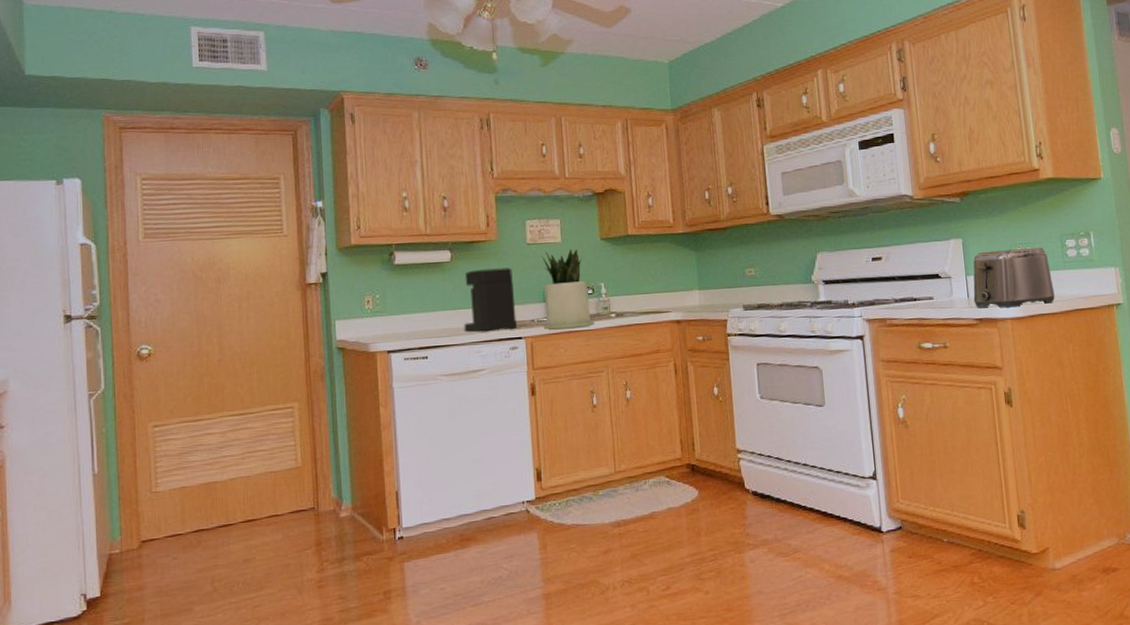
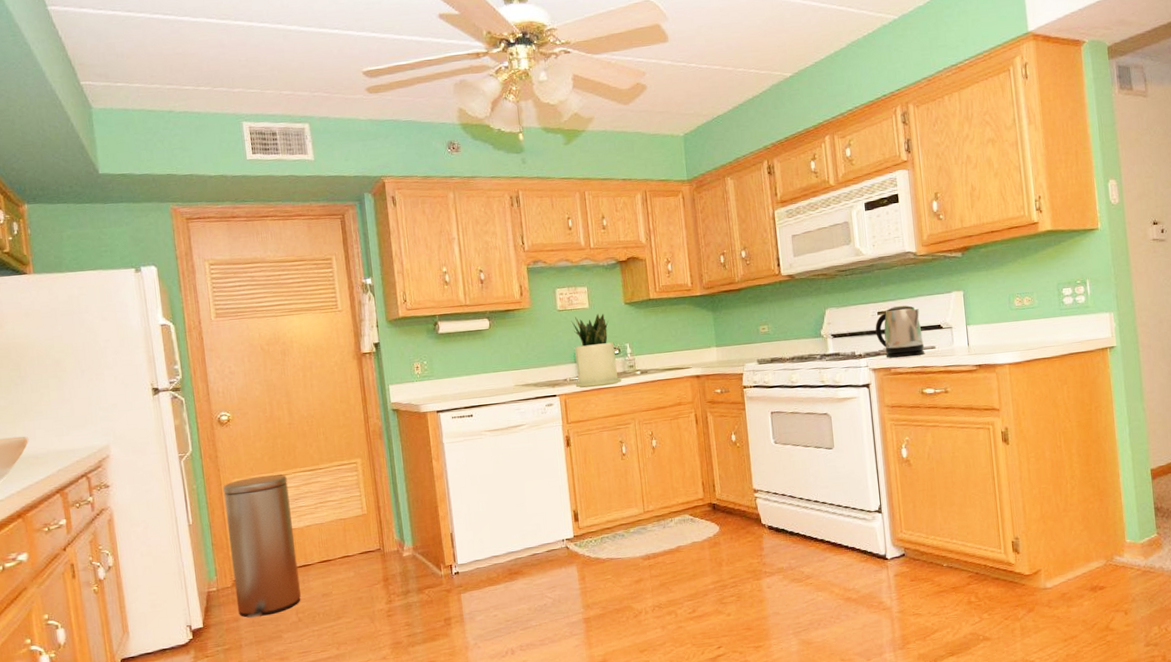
pedal bin: none [137,417,218,587] -> present [223,473,301,619]
coffee maker: present [464,267,517,333] -> none [502,332,552,393]
kettle: none [869,251,923,309] -> present [875,305,925,359]
toaster: present [973,248,1055,309] -> none [973,297,1051,356]

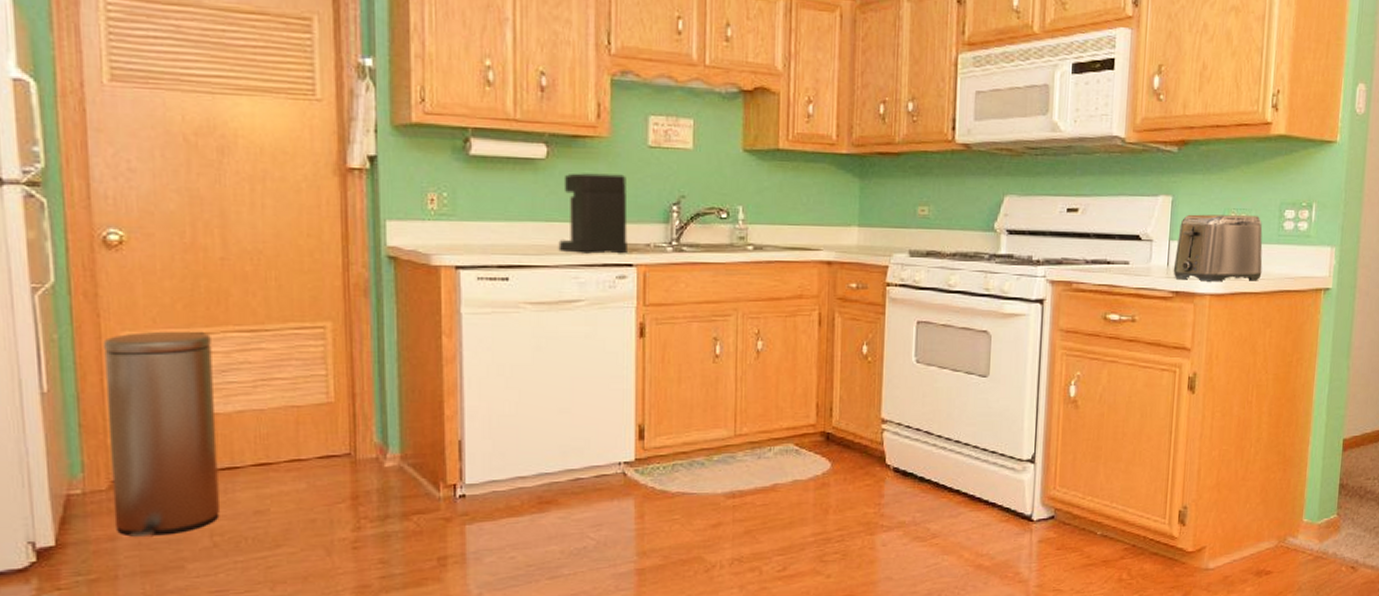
coffee maker: none [502,332,552,393] -> present [558,173,628,255]
planter: present [571,313,622,388] -> none [659,158,727,261]
kettle: present [875,305,925,359] -> none [1061,203,1117,272]
toaster: none [973,297,1051,356] -> present [1173,214,1263,283]

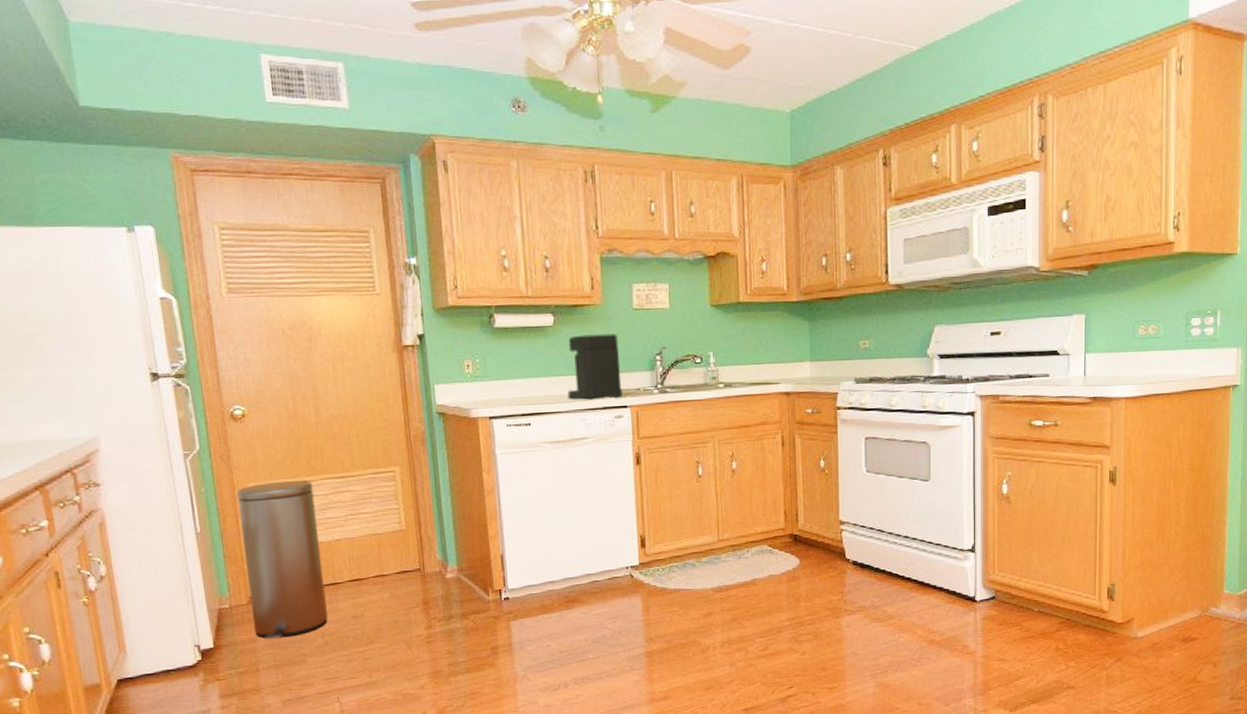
toaster: present [1173,214,1263,283] -> none [1090,326,1173,388]

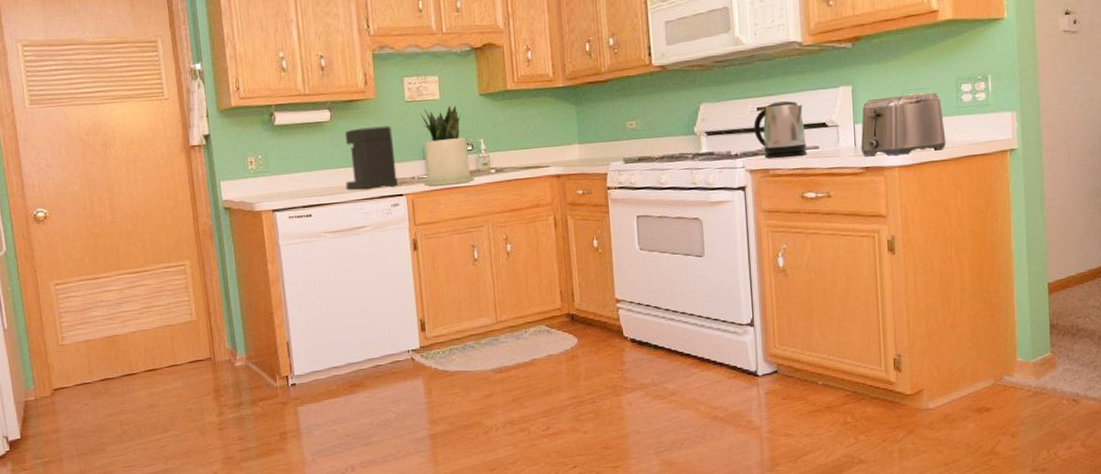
pedal bin: present [237,479,328,640] -> none [40,275,126,430]
planter: none [648,315,703,400] -> present [420,105,475,187]
kettle: none [987,326,1038,386] -> present [754,100,808,160]
toaster: none [1090,326,1173,388] -> present [860,93,946,157]

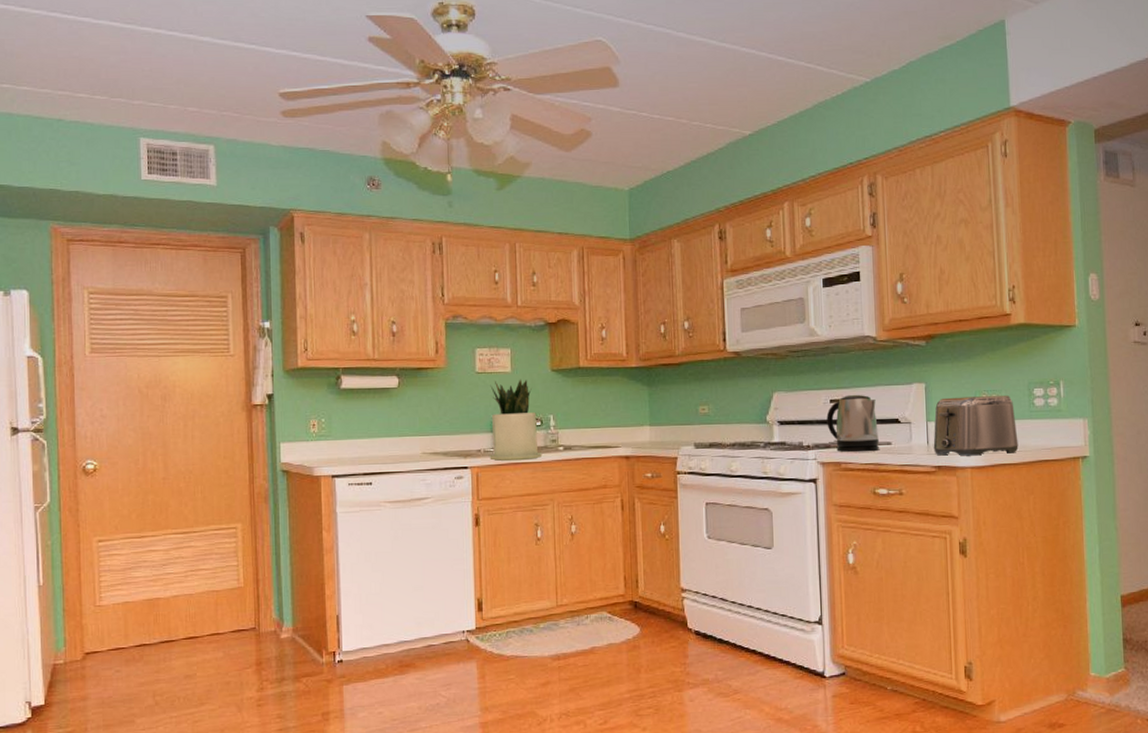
coffee maker: present [344,125,398,191] -> none [409,396,463,462]

